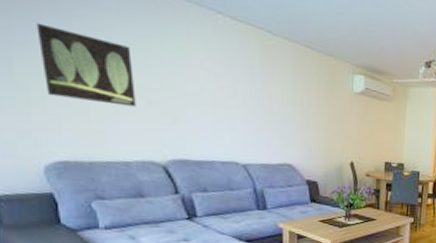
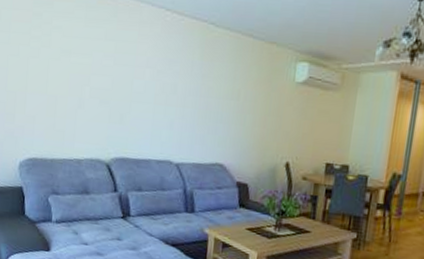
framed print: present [36,22,136,107] -> none [26,36,92,107]

